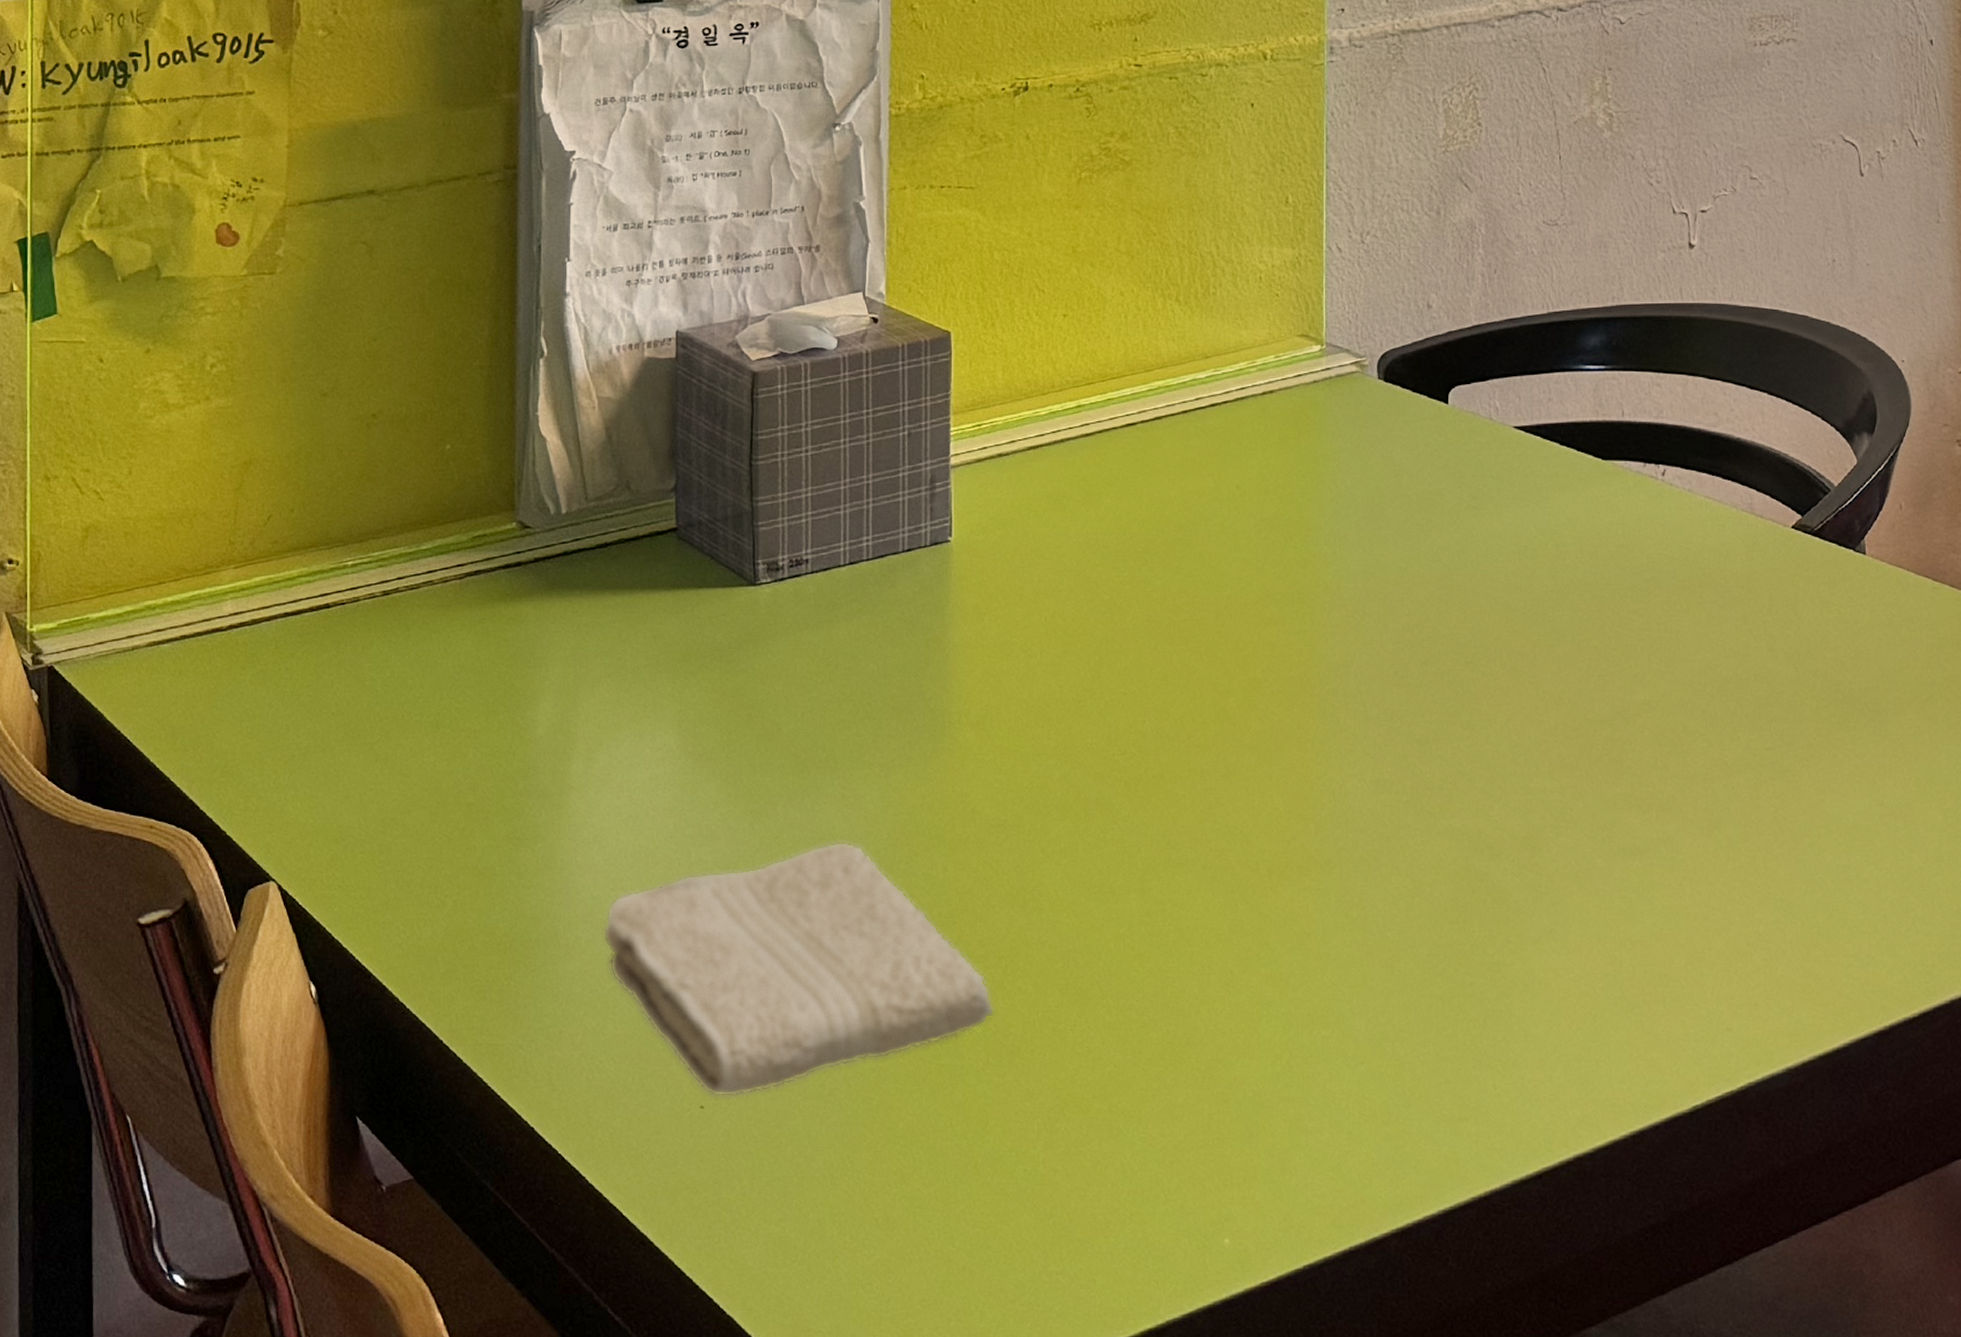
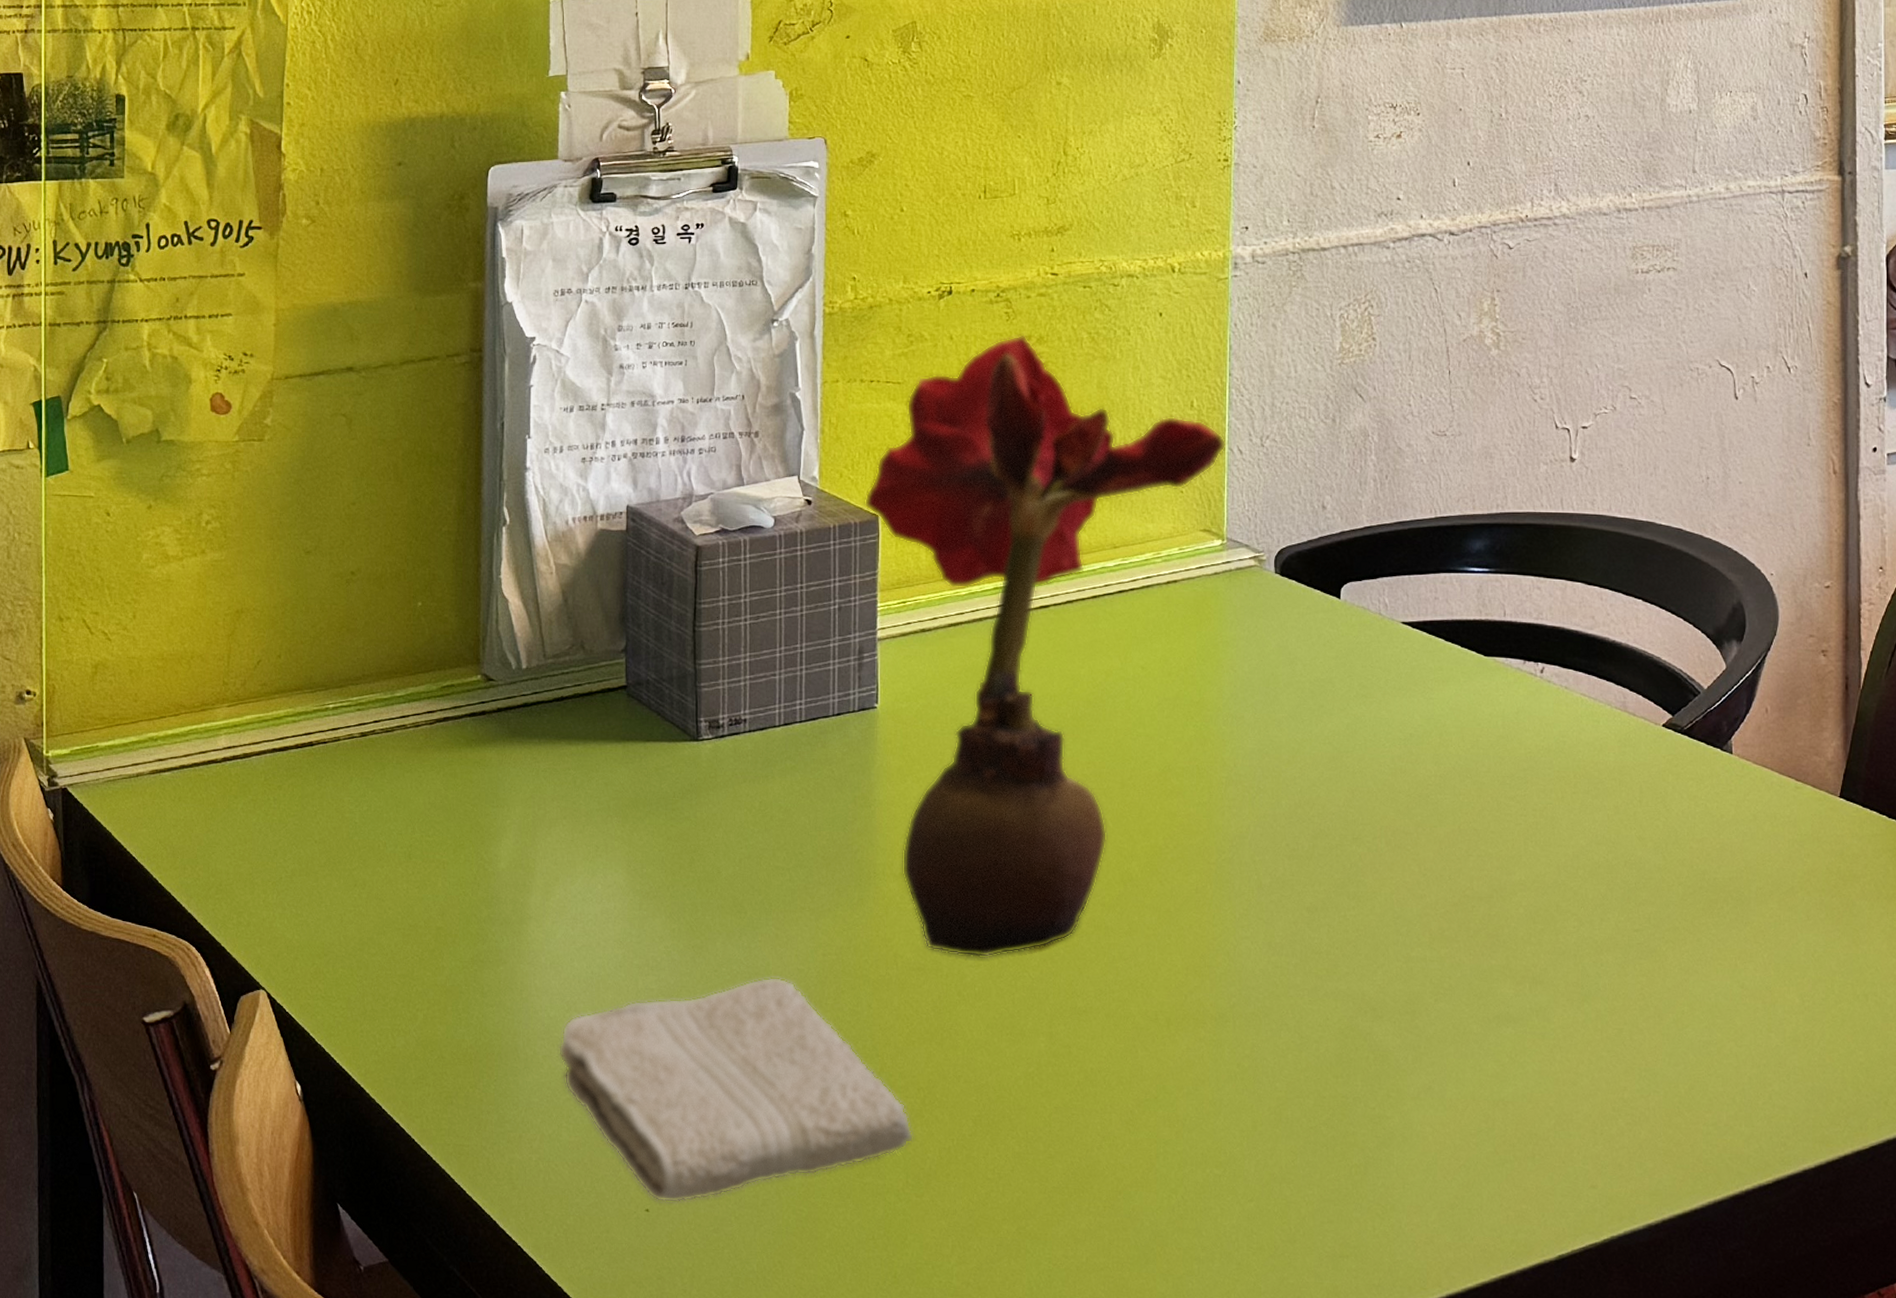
flower: none [935,131,1324,810] -> present [864,334,1226,958]

